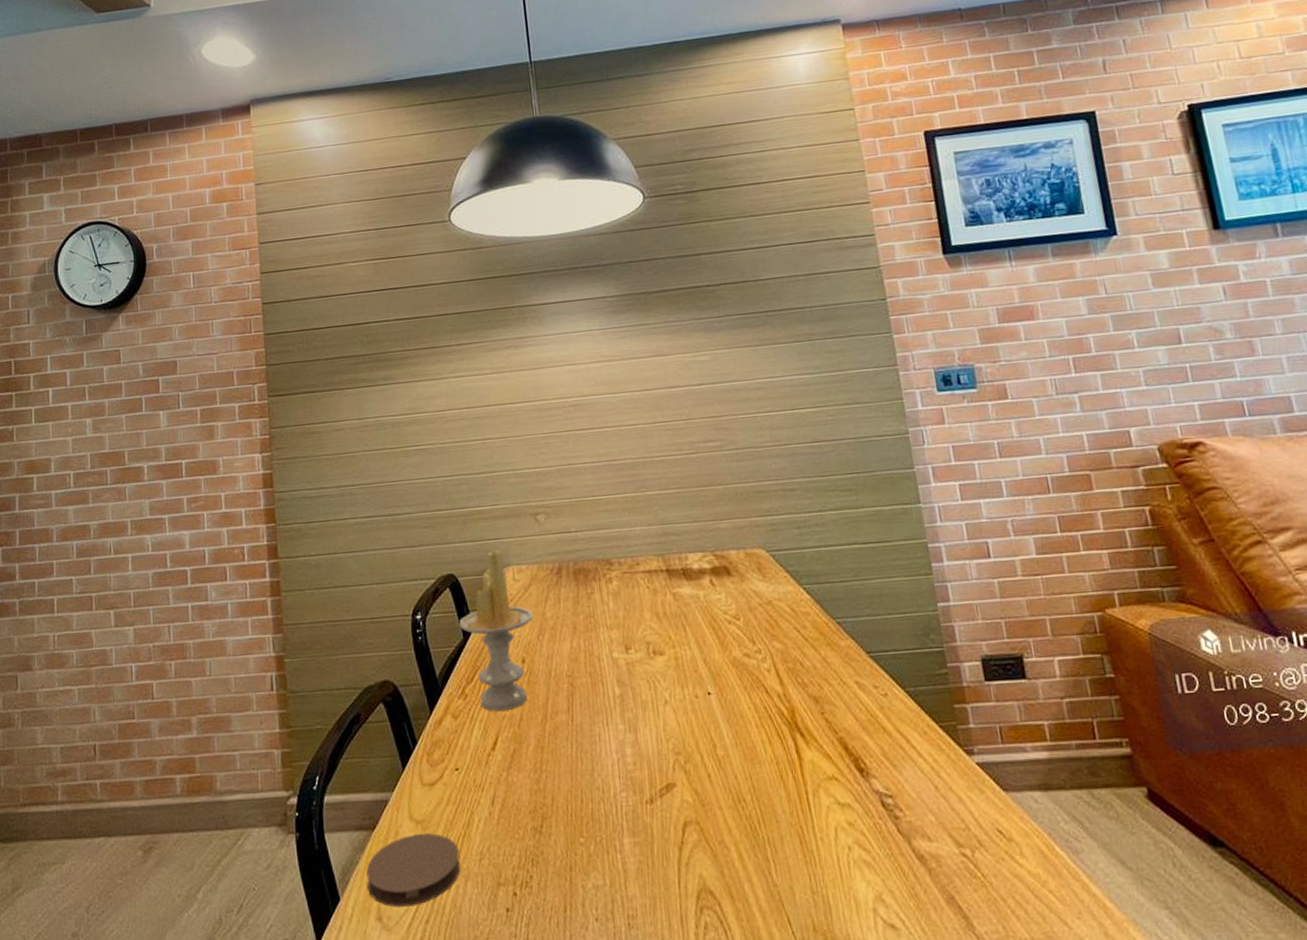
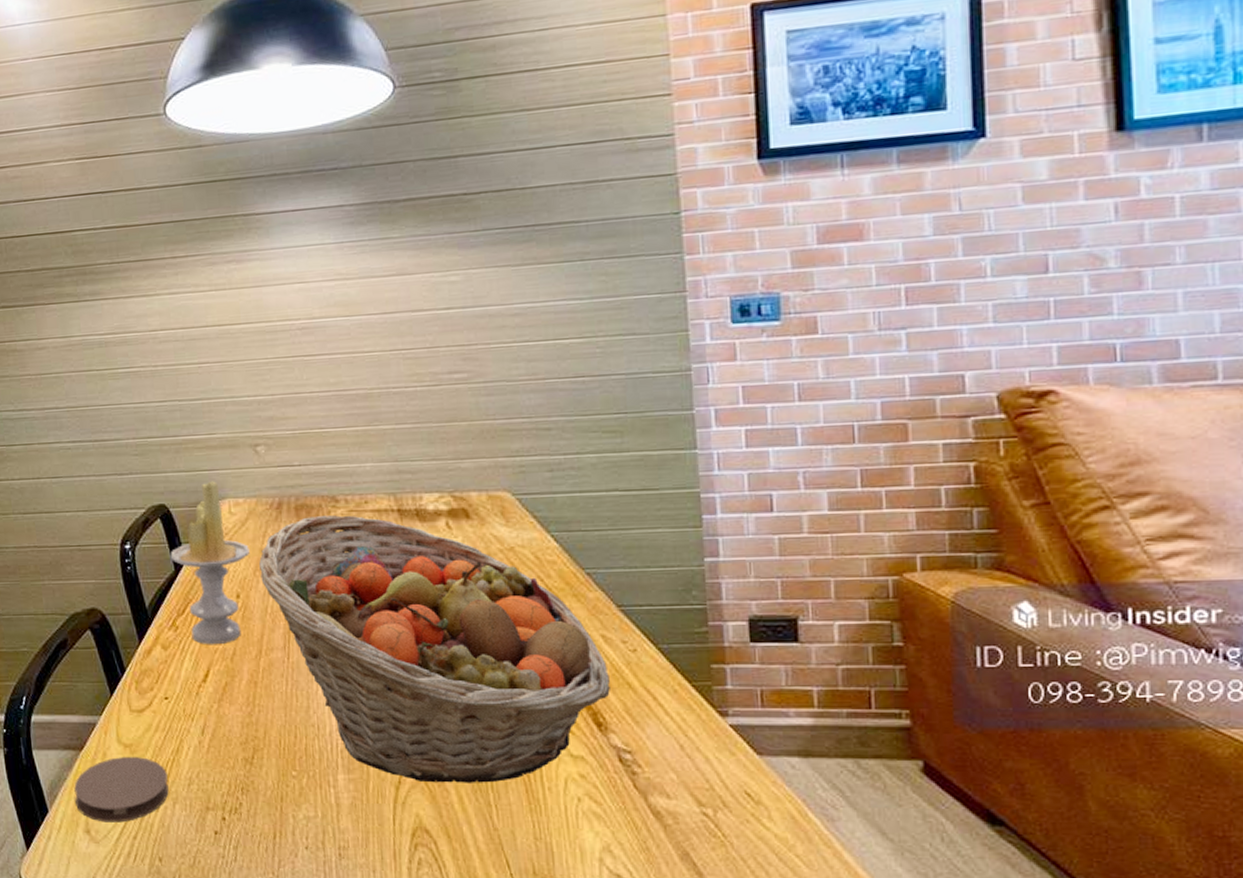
fruit basket: none [542,577,868,841] -> present [259,515,610,783]

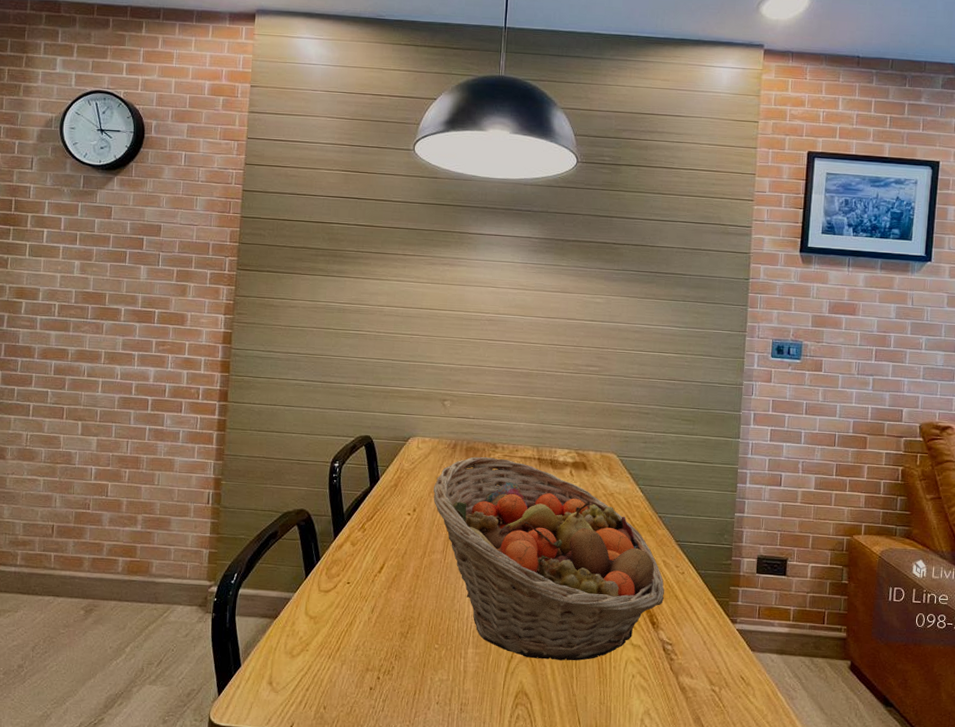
coaster: present [74,757,169,823] -> none [264,626,340,677]
candle: present [170,481,250,645] -> none [368,422,428,545]

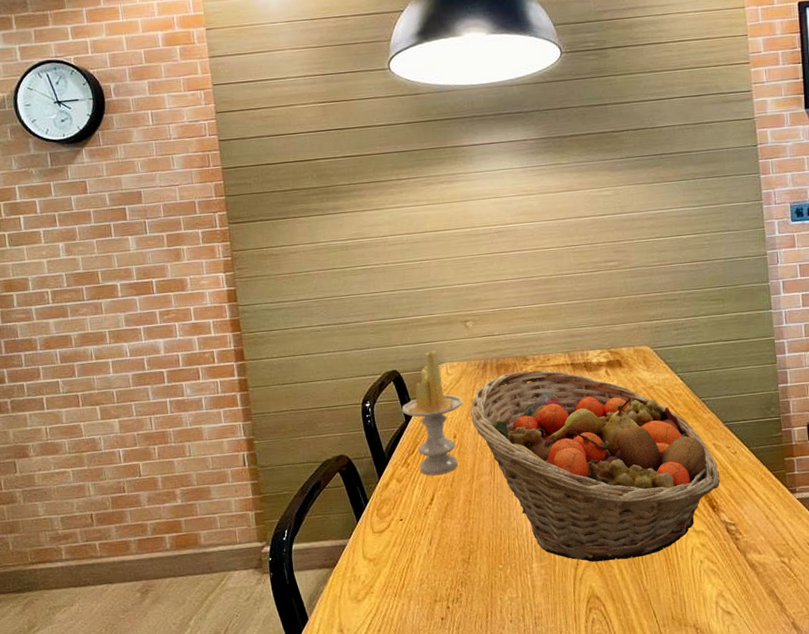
candle: none [368,422,428,545] -> present [401,350,463,476]

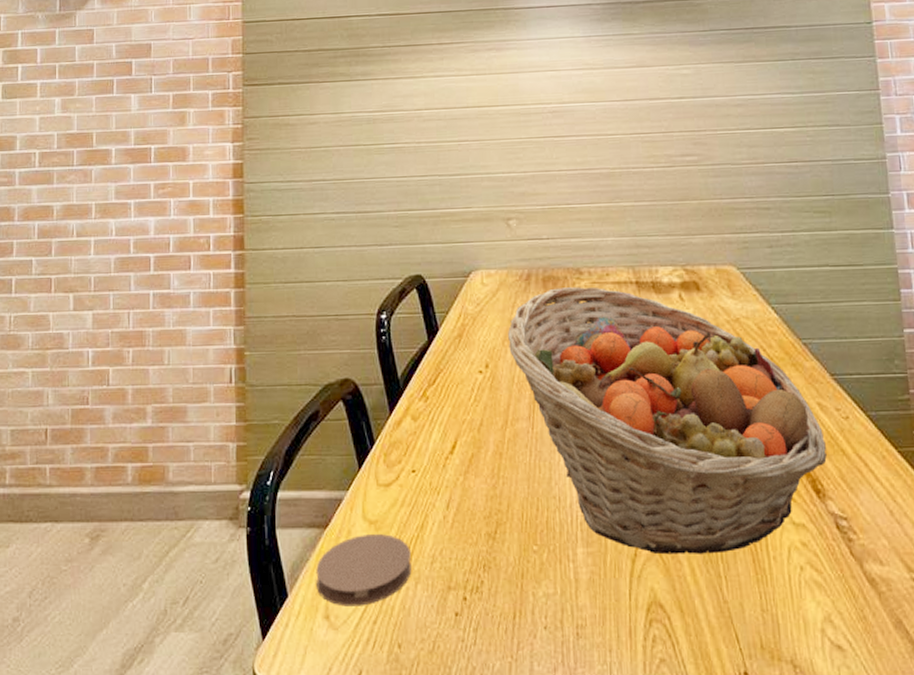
coaster: none [329,567,405,622] -> present [316,534,412,607]
candle: present [401,350,463,476] -> none [424,253,499,416]

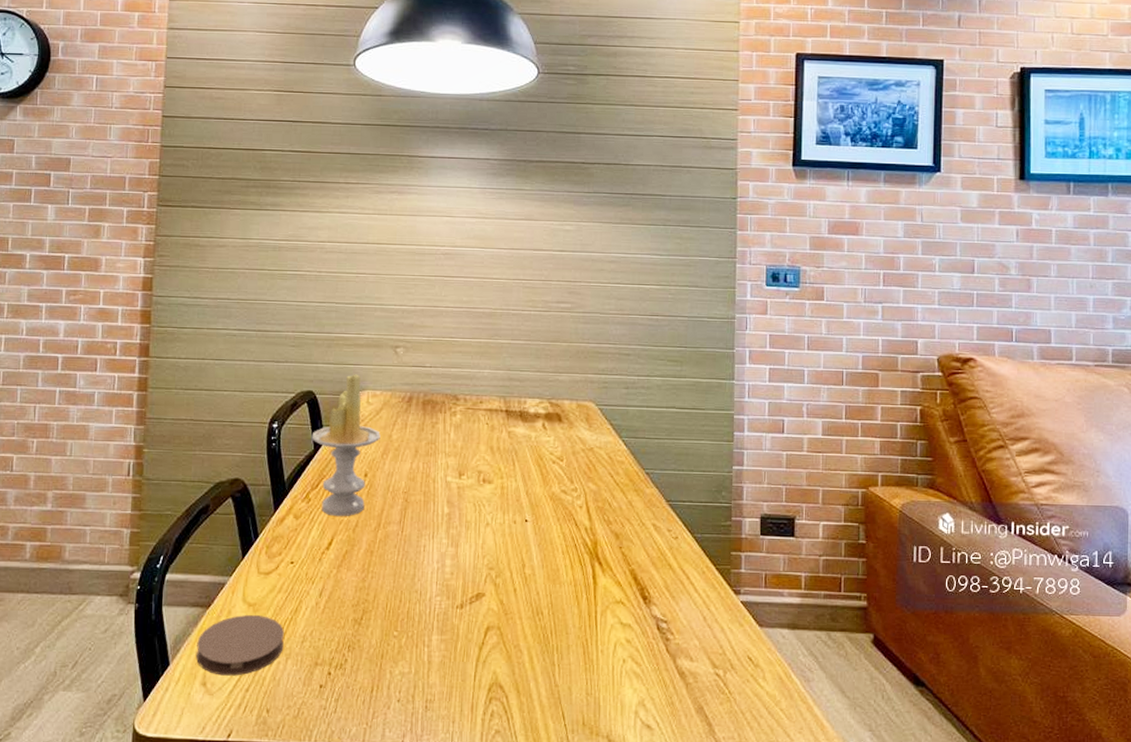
candle: none [424,253,499,416] -> present [311,374,381,517]
fruit basket: present [508,287,827,555] -> none [387,411,656,645]

